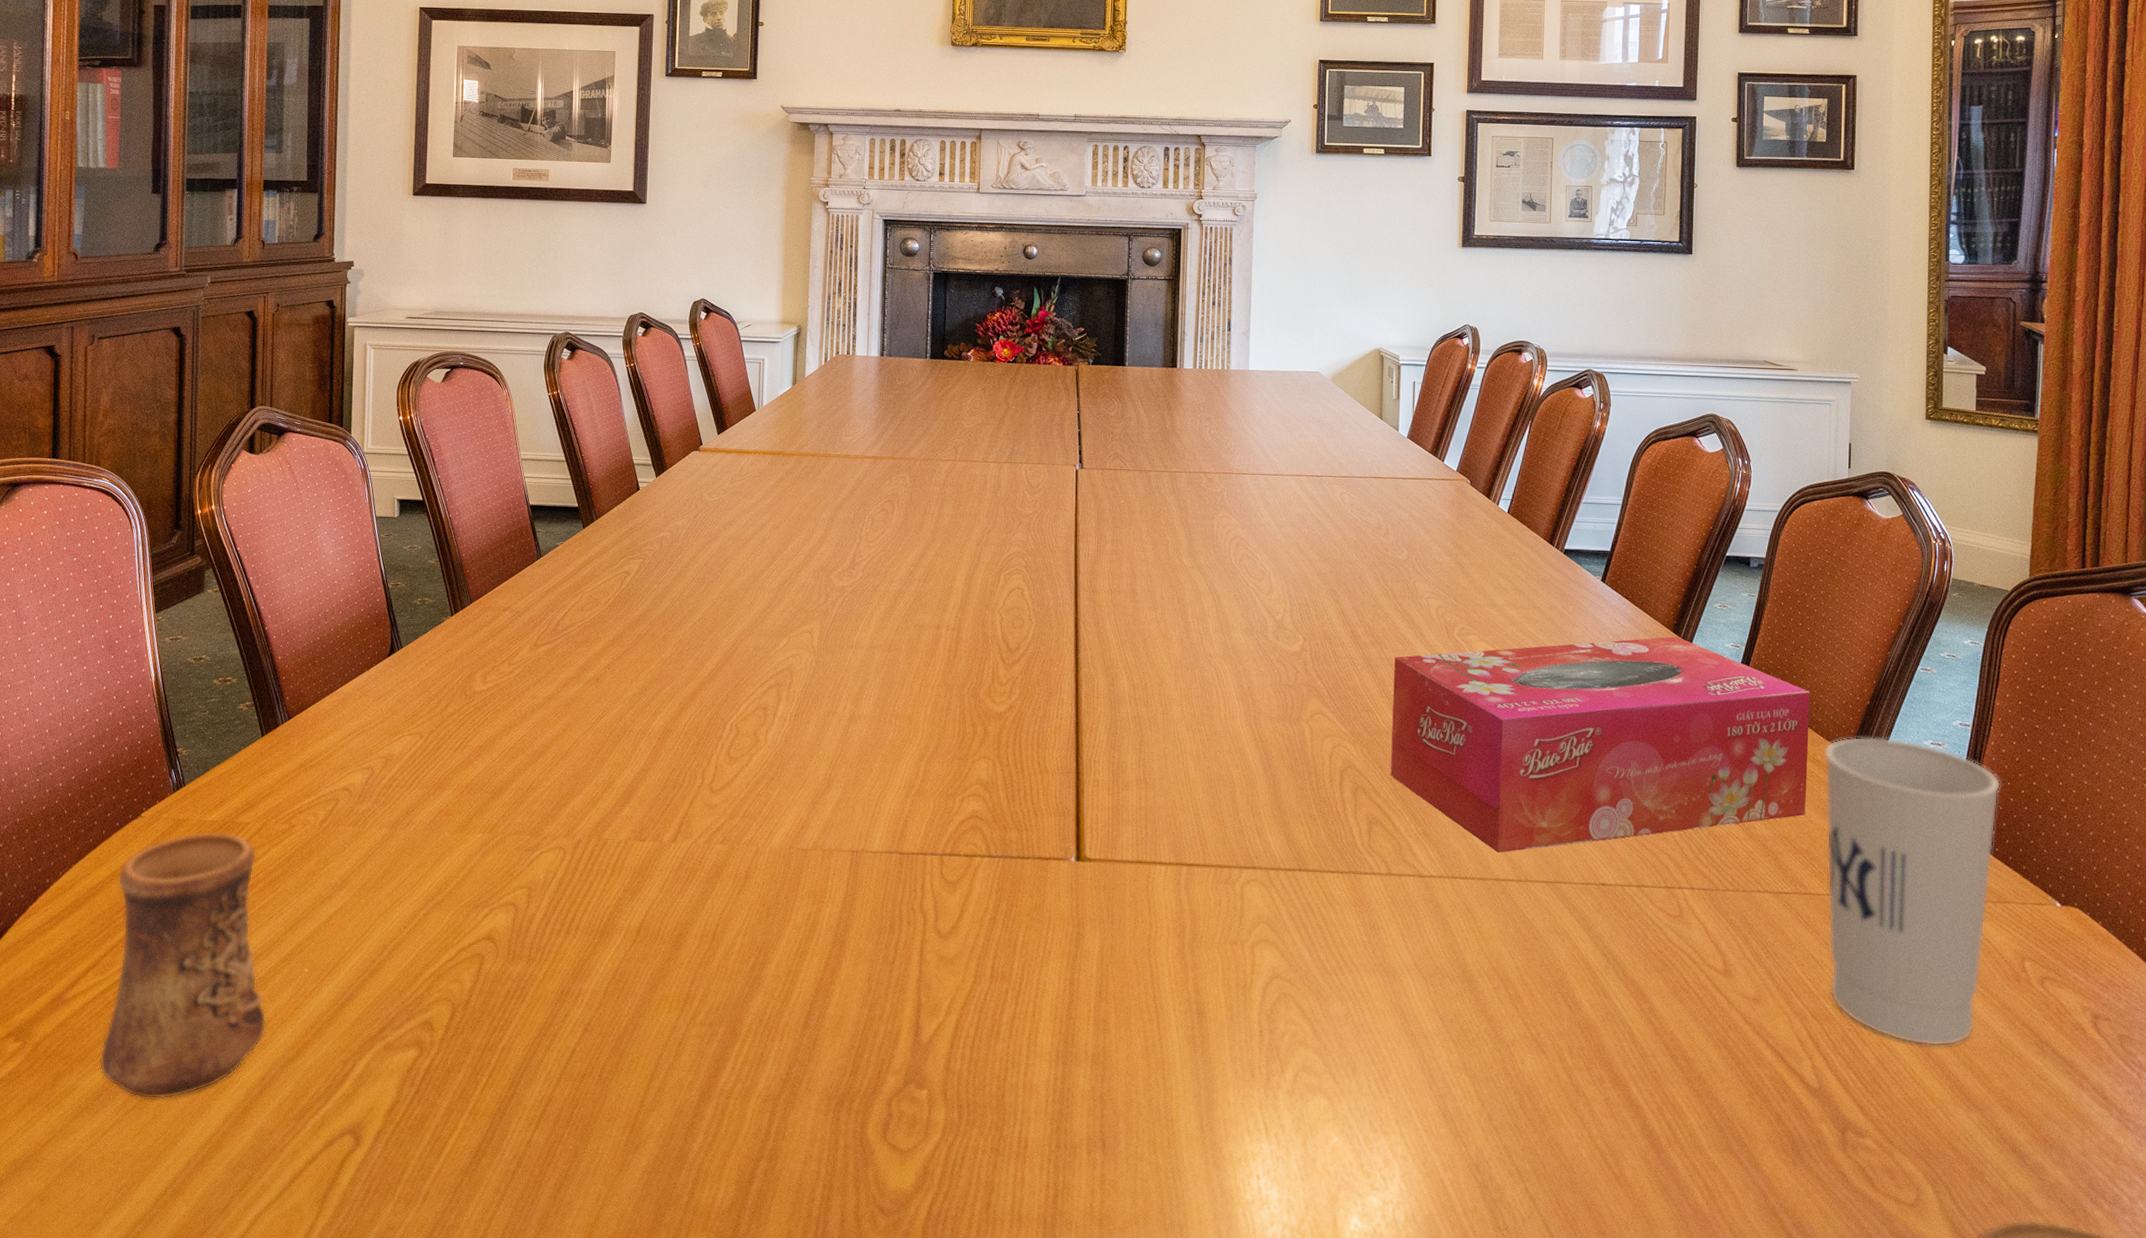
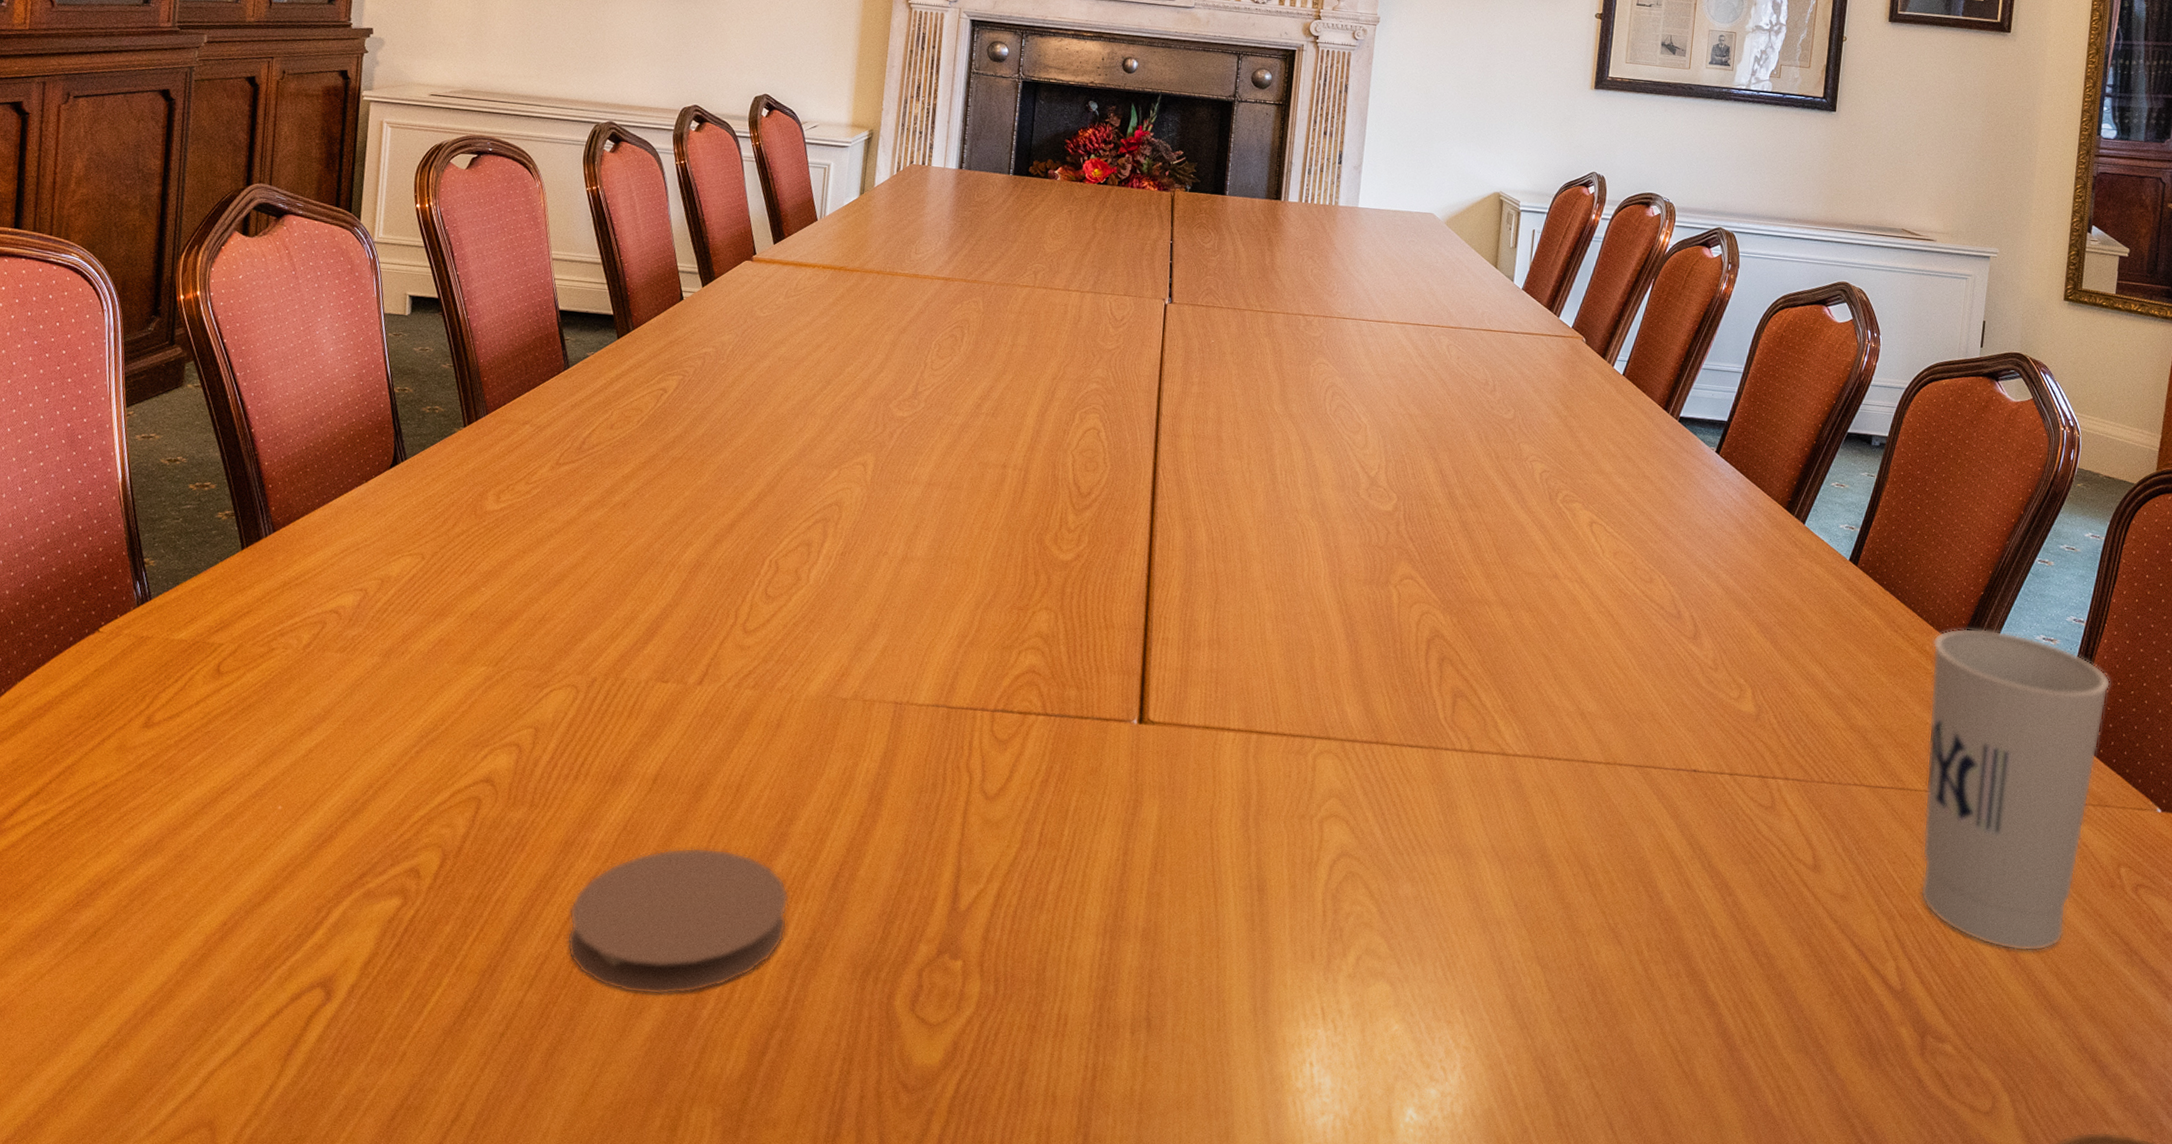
cup: present [99,831,267,1100] -> none [38,651,232,943]
coaster: none [567,992,765,1132] -> present [566,847,789,996]
tissue box: present [1390,636,1810,853] -> none [1480,514,1923,734]

